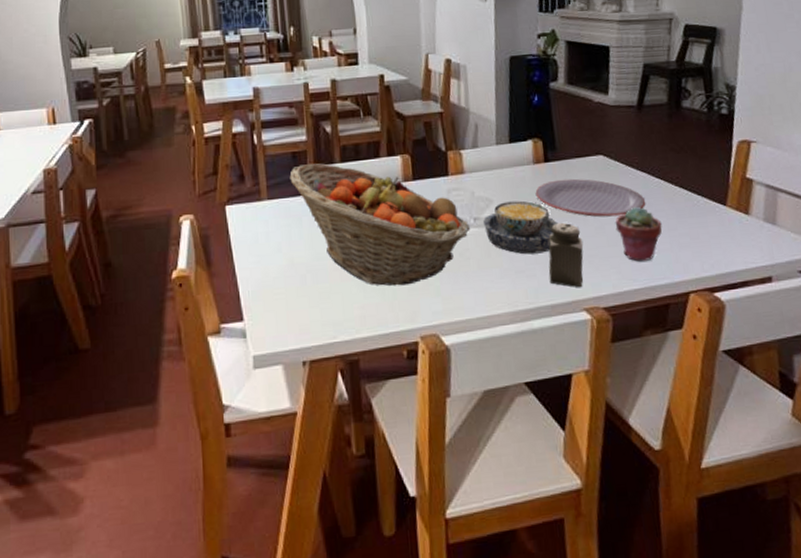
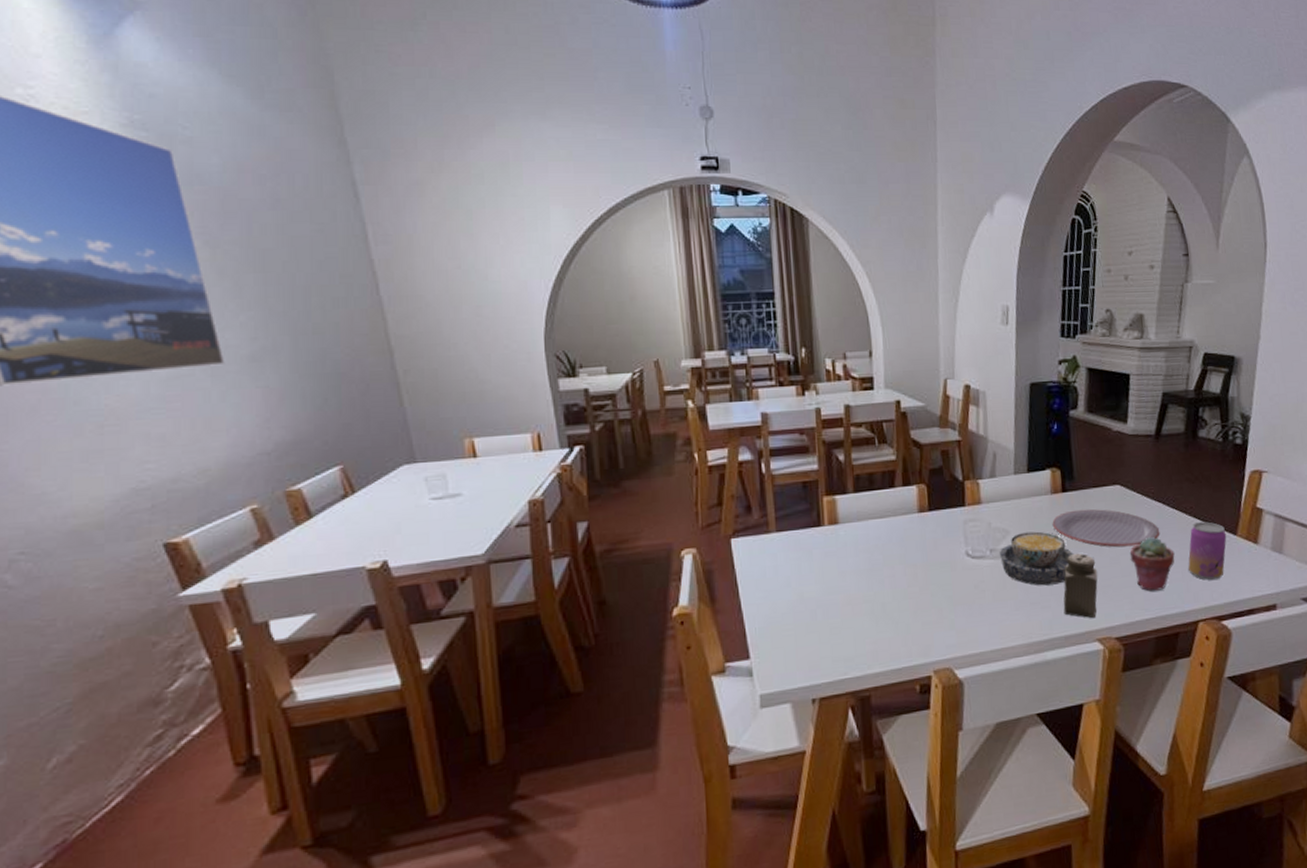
fruit basket: present [289,163,470,286] -> none [800,493,986,620]
beverage can: none [676,192,716,251] -> present [1188,521,1227,580]

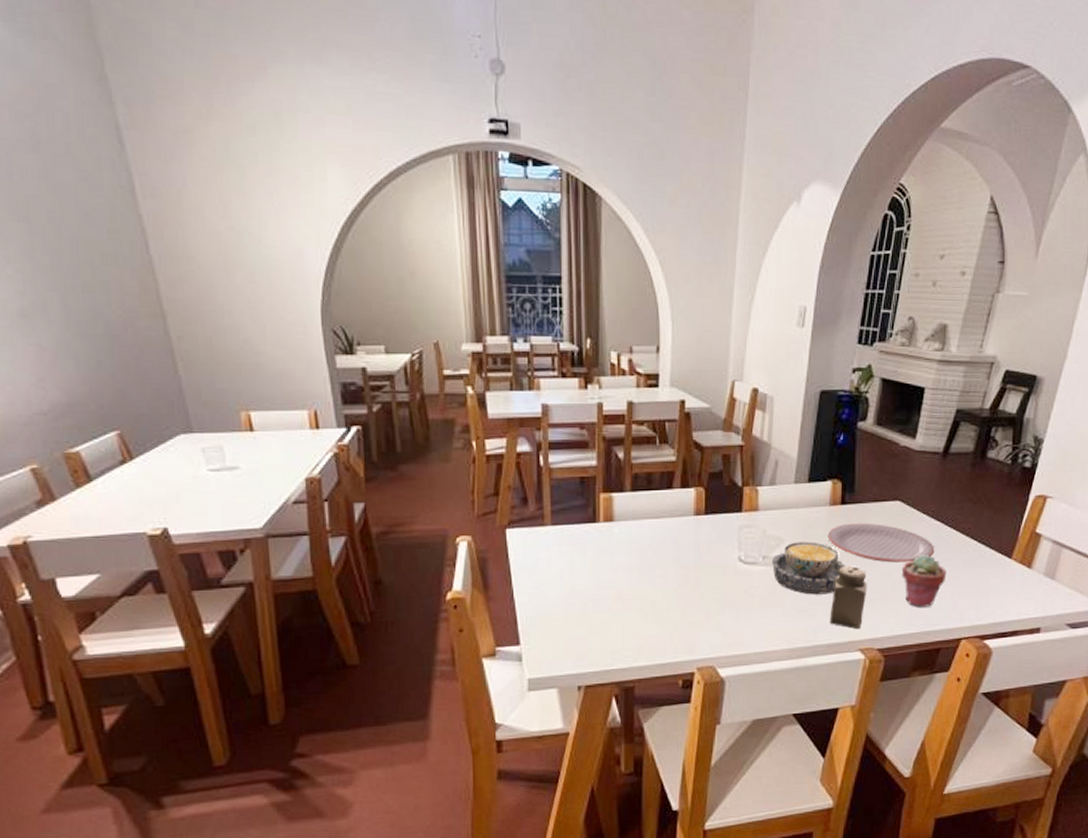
beverage can: present [1188,521,1227,580] -> none [958,543,1001,600]

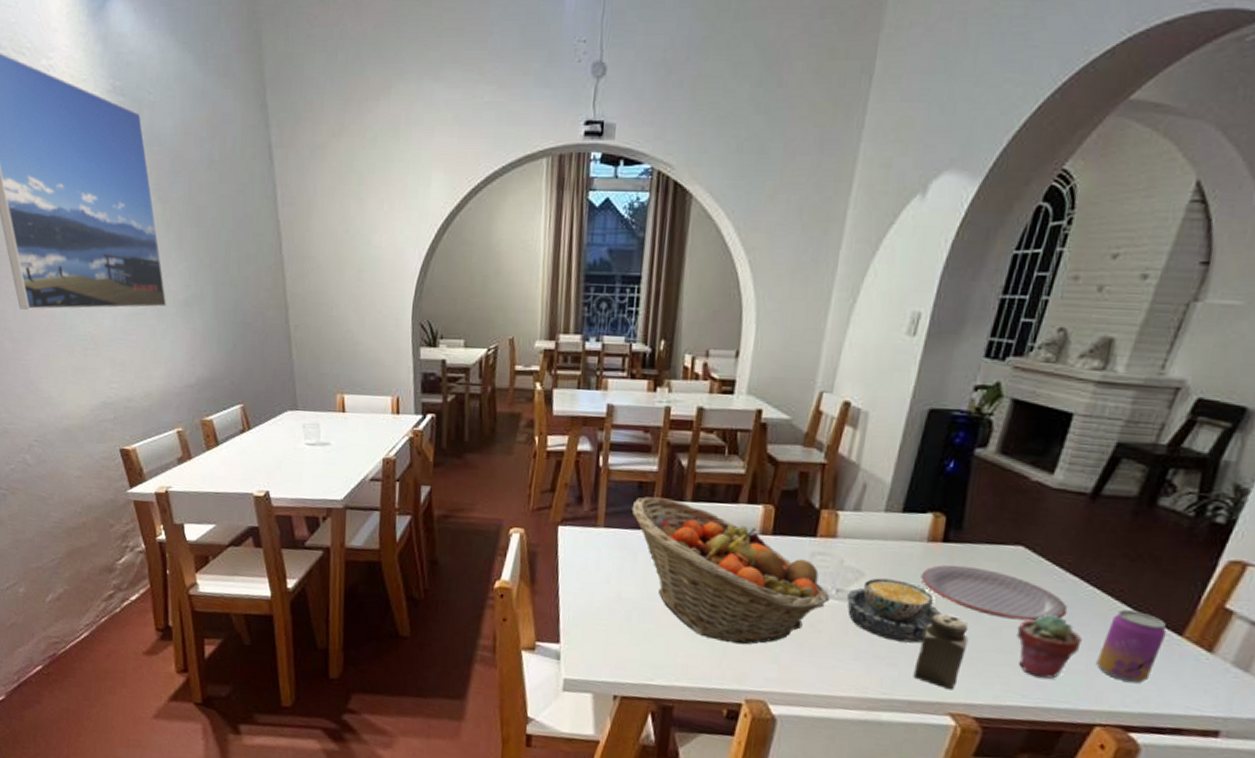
fruit basket: none [576,490,758,619] -> present [631,496,829,645]
beverage can: none [958,543,1001,600] -> present [1097,609,1167,683]

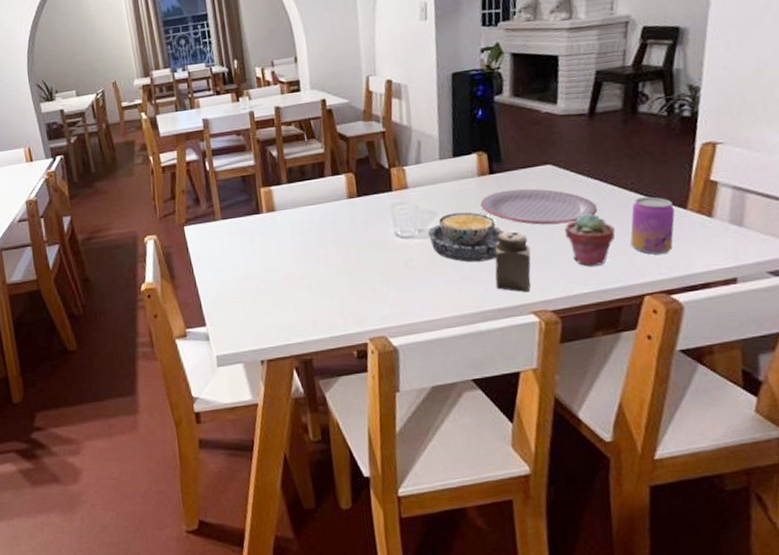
fruit basket: present [631,496,829,645] -> none [240,185,415,294]

